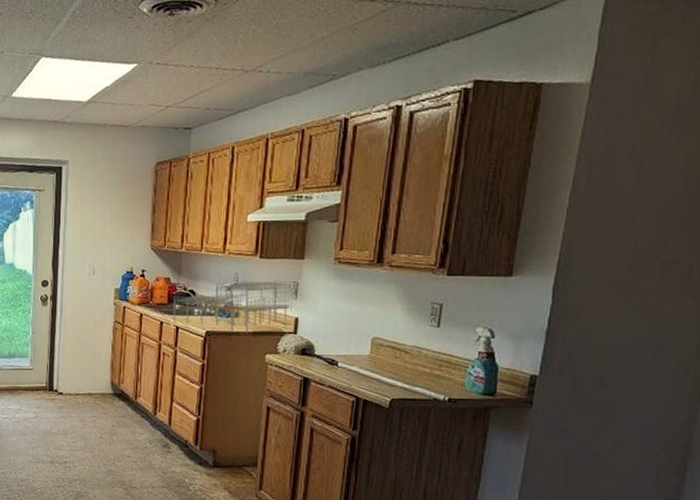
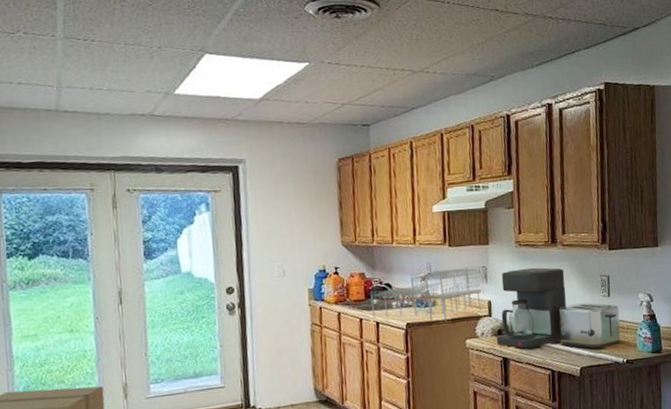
coffee maker: none [298,287,388,373] -> present [496,267,566,350]
toaster: none [372,331,449,382] -> present [558,303,621,350]

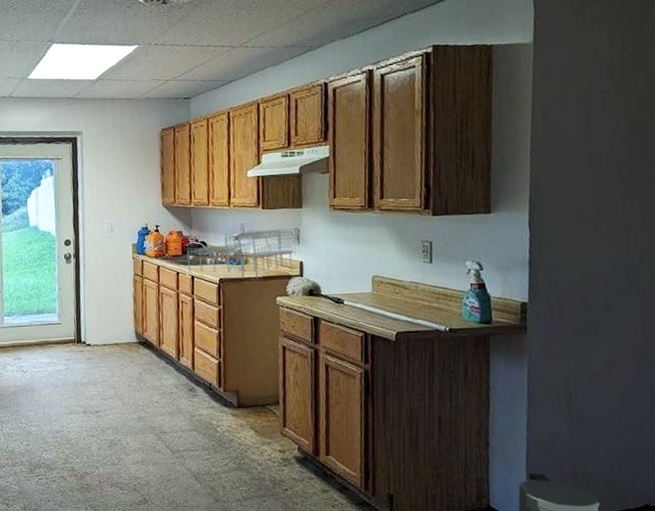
coffee maker: present [496,267,566,350] -> none [307,231,383,311]
toaster: present [558,303,621,350] -> none [373,268,443,315]

